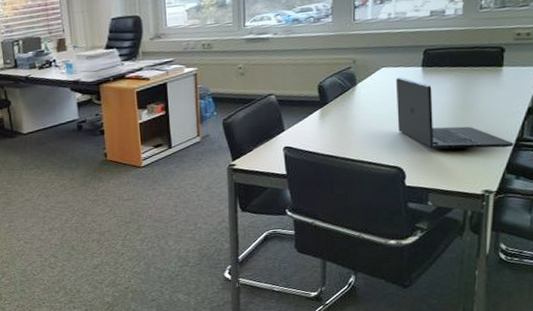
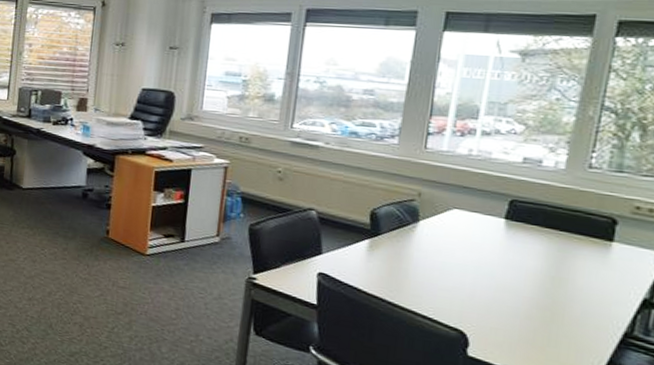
laptop: present [395,77,514,149] -> none [465,224,620,343]

